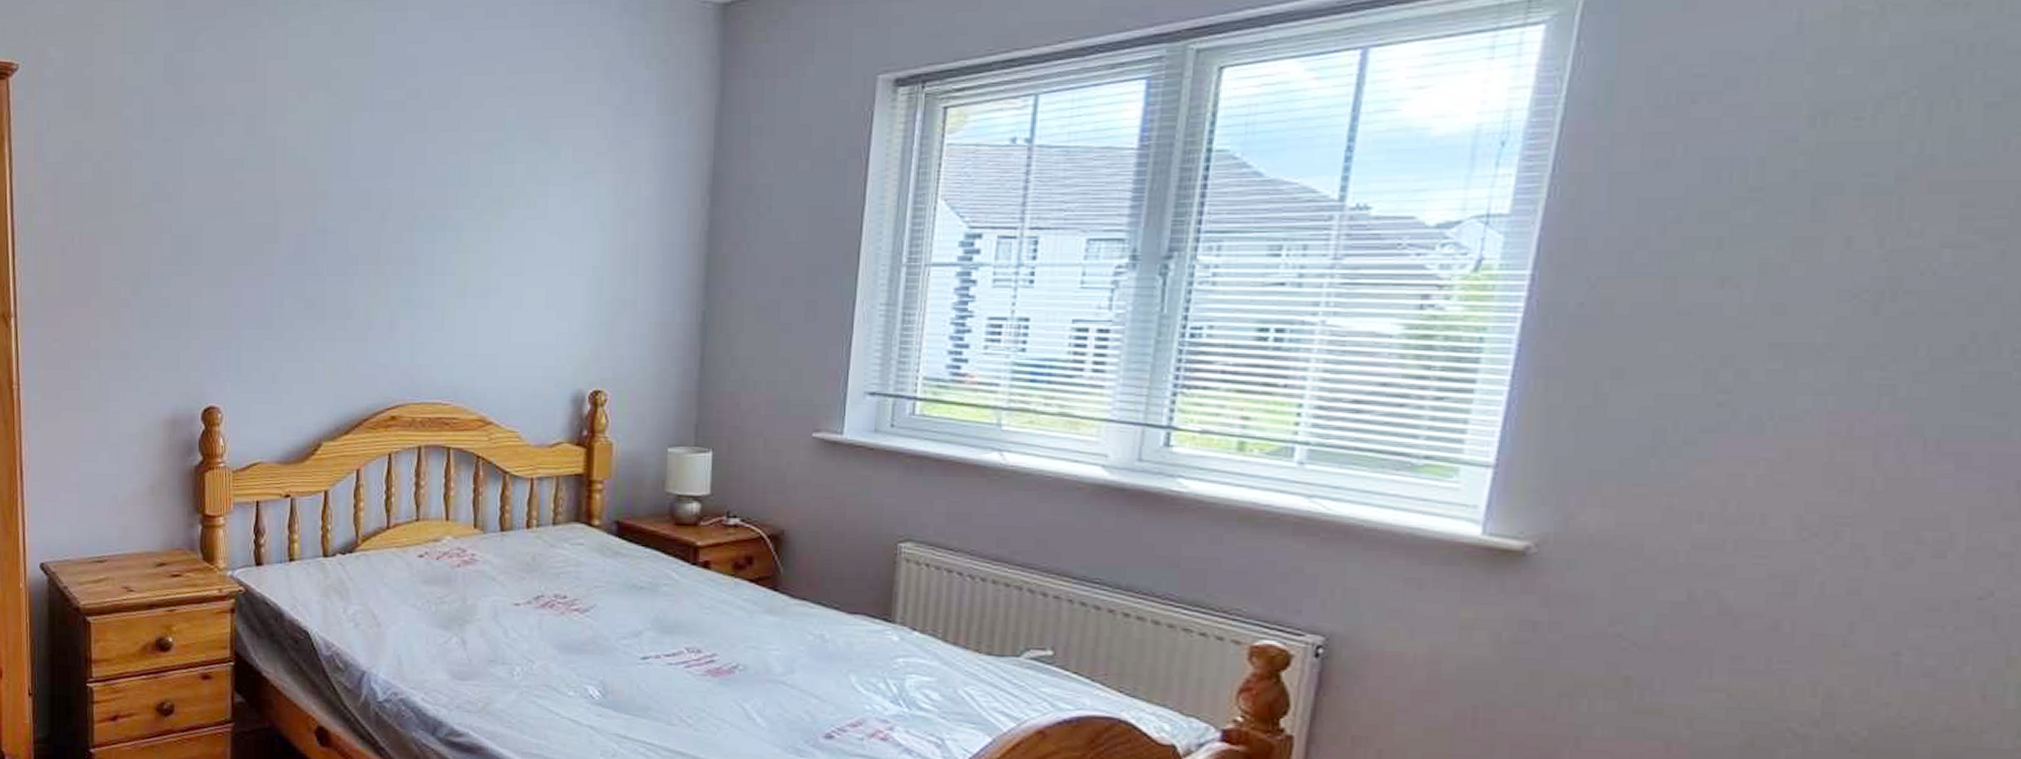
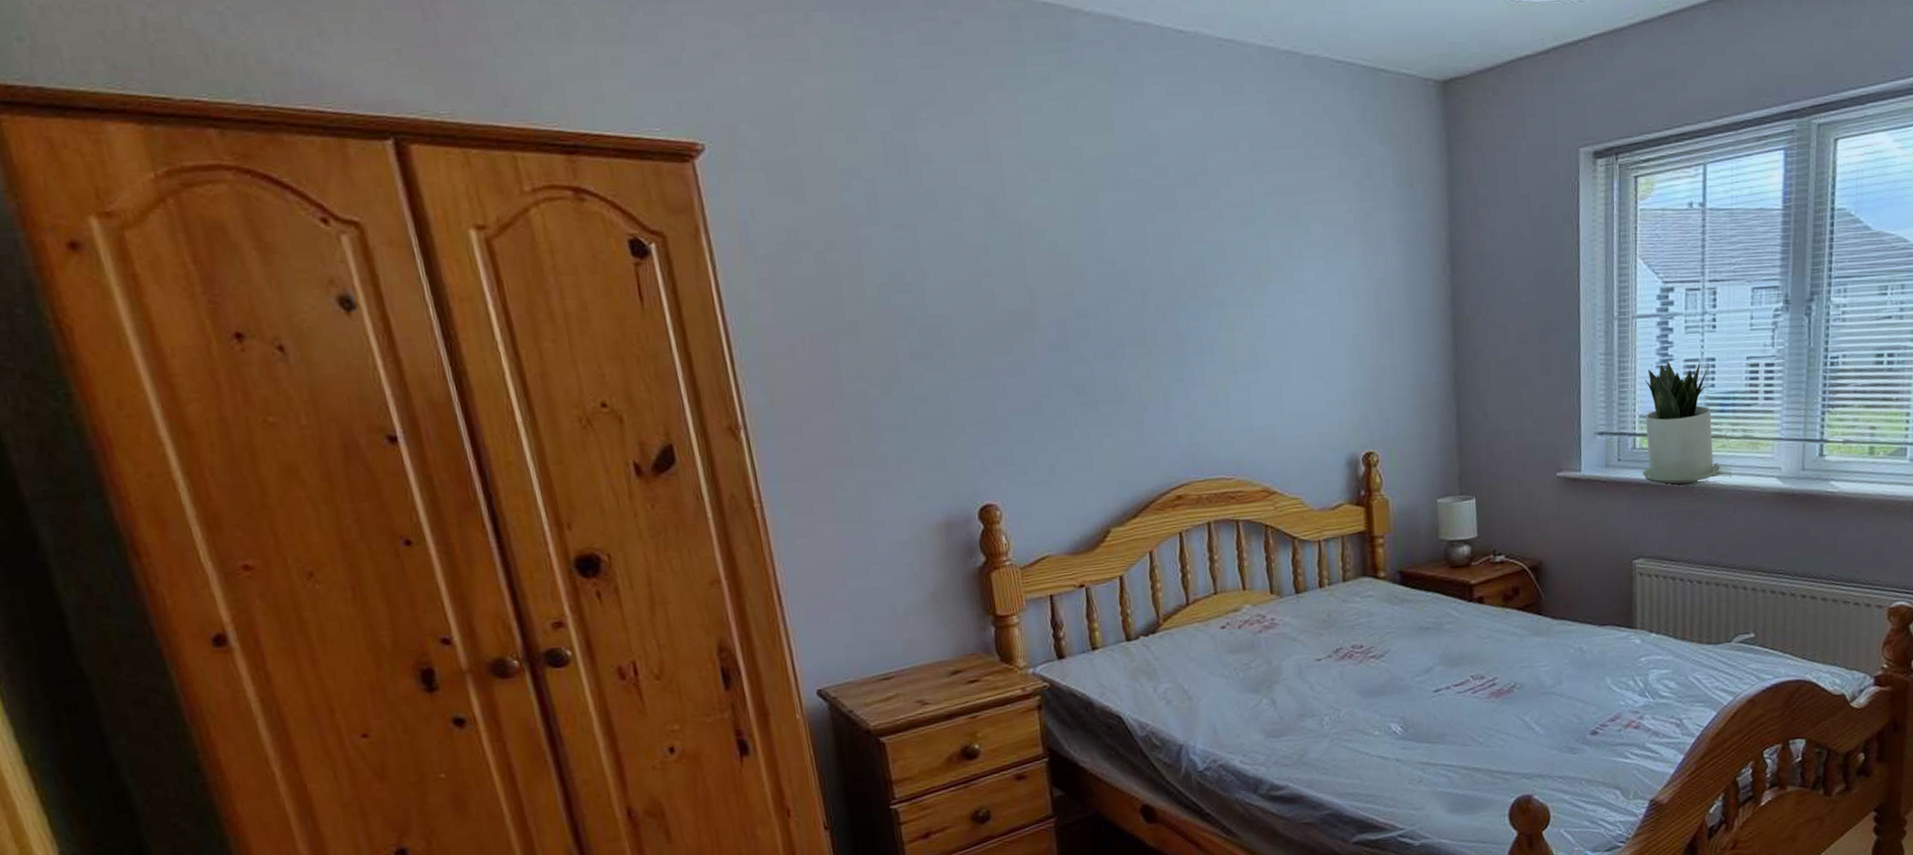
planter: none [921,318,1025,461] -> present [1642,361,1721,484]

